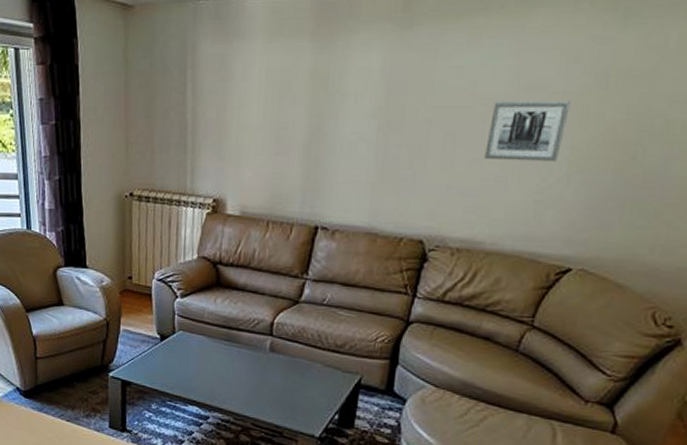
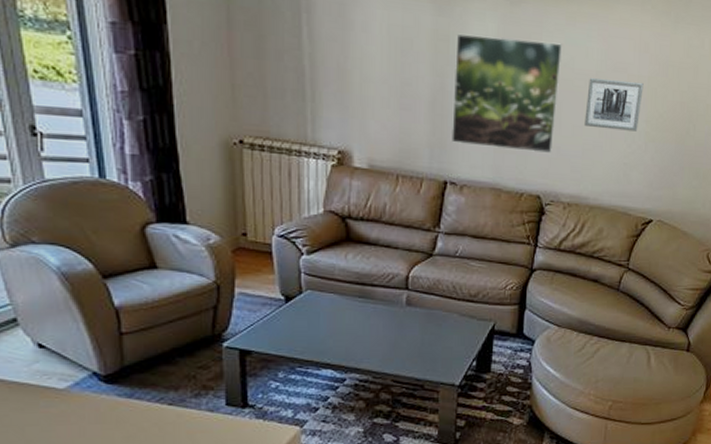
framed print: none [324,65,463,192] -> present [450,34,563,153]

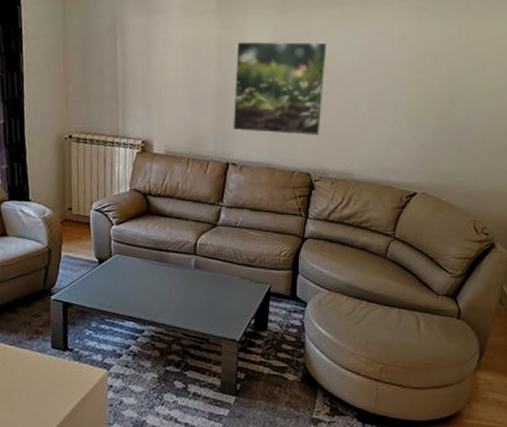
wall art: present [584,78,644,132] -> none [349,69,403,113]

